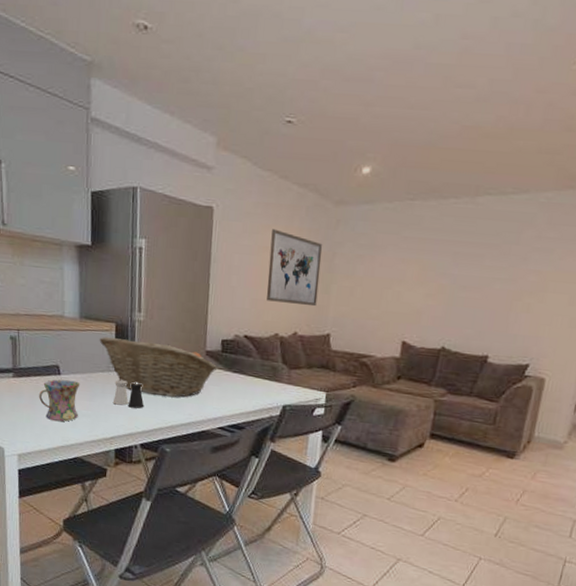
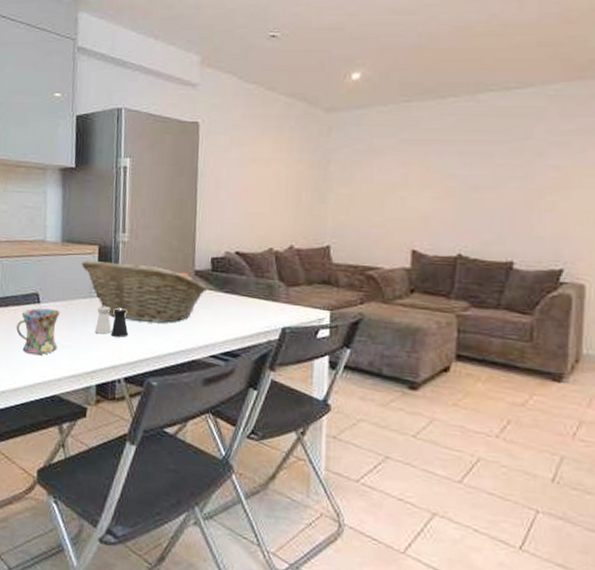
wall art: present [267,229,323,307] -> none [258,140,316,217]

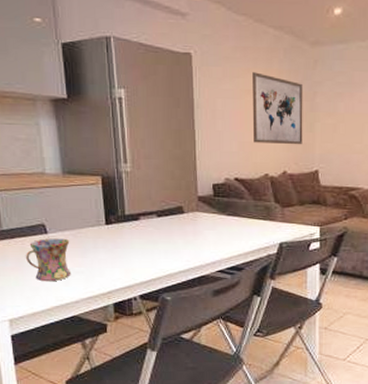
fruit basket: present [81,260,207,323] -> none [85,190,210,246]
salt and pepper shaker: present [94,305,129,337] -> none [106,232,140,260]
wall art: none [258,140,316,217] -> present [252,72,303,145]

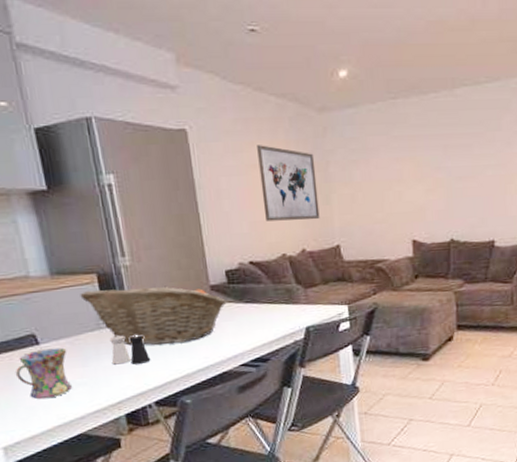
fruit basket: none [85,190,210,246] -> present [80,286,226,346]
salt and pepper shaker: none [106,232,140,260] -> present [109,334,151,365]

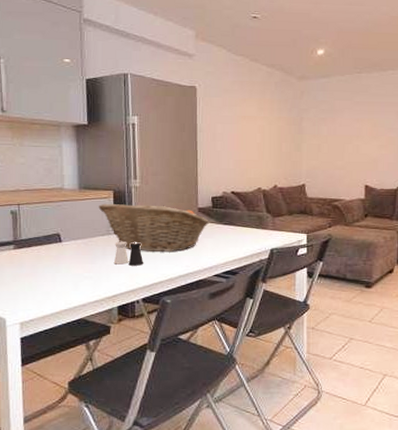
mug: present [15,347,73,400] -> none [40,246,81,287]
wall art: present [257,145,320,221] -> none [247,102,292,163]

